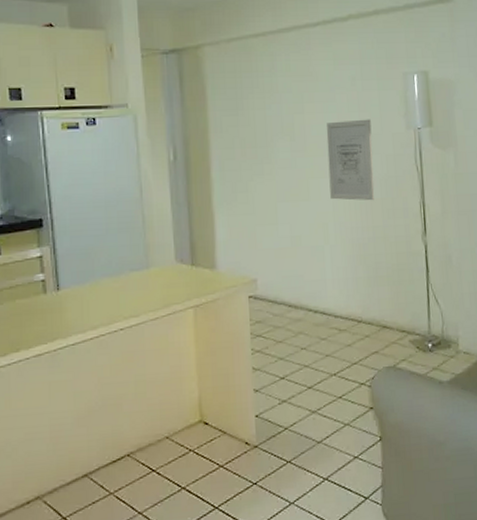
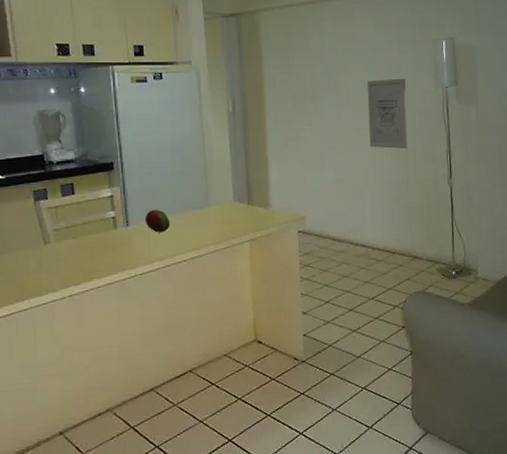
fruit: none [77,271,106,298] -> present [144,209,171,233]

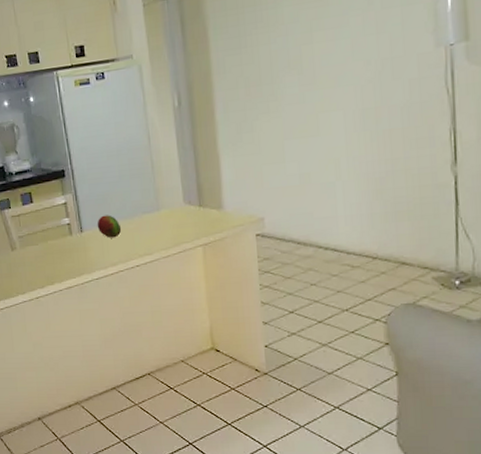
wall art: present [367,78,408,149] -> none [338,40,395,133]

